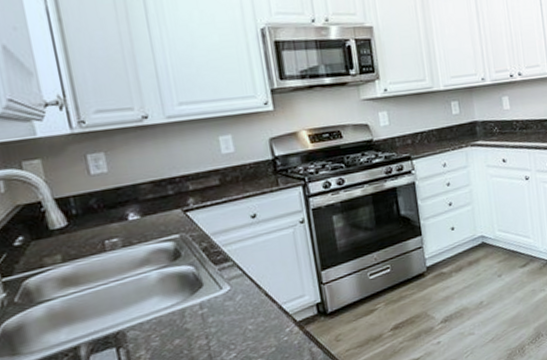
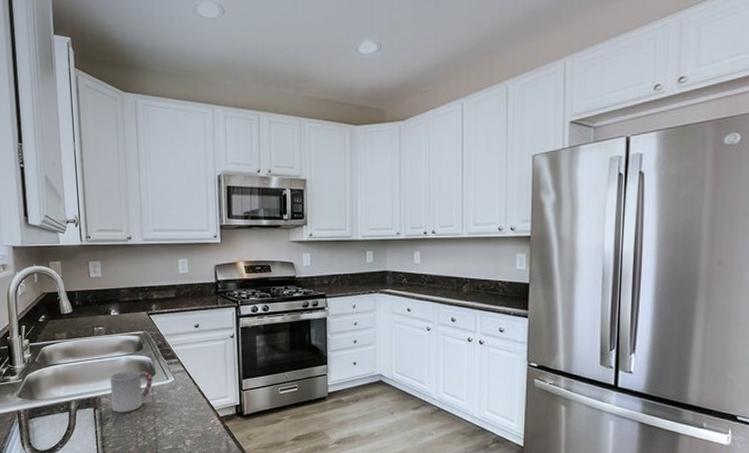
cup: none [136,285,201,346] -> present [109,370,153,413]

